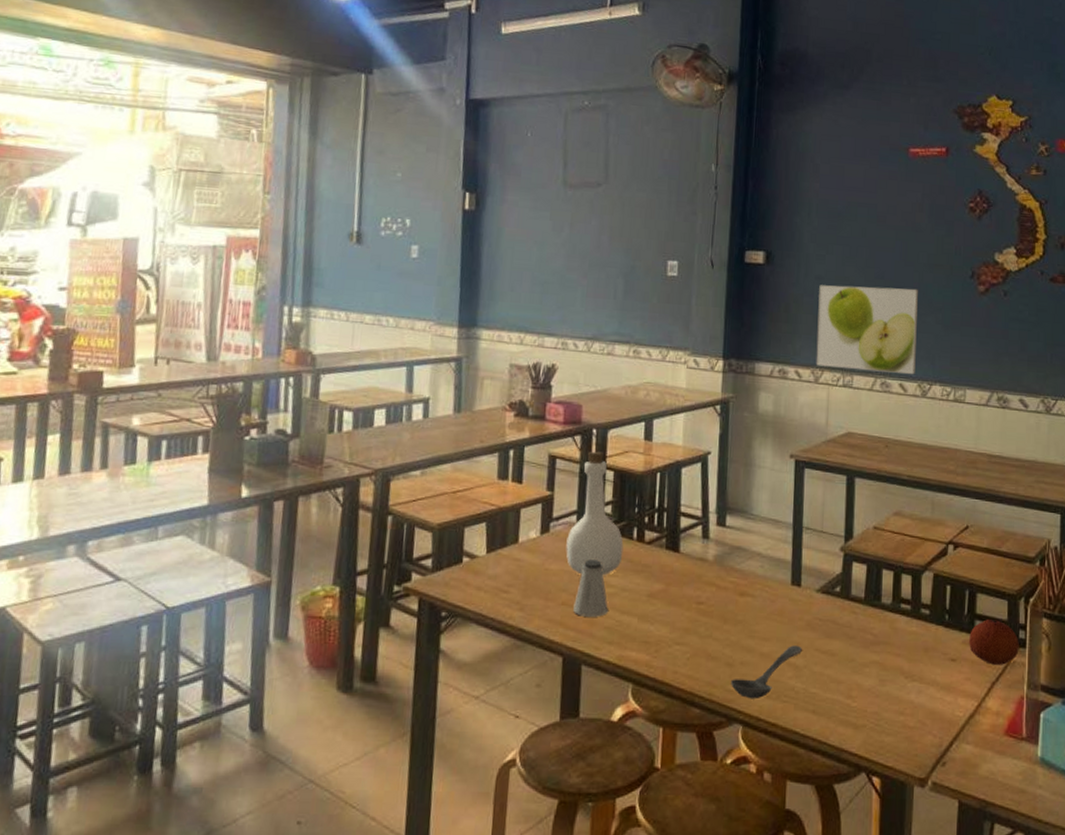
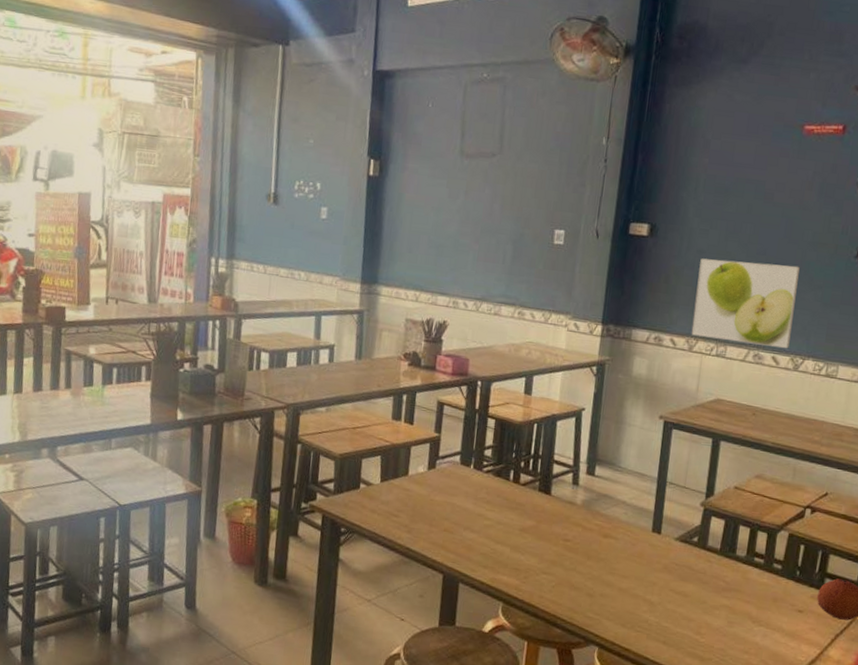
bottle: present [566,451,624,576] -> none [449,401,501,510]
saltshaker: present [573,559,608,617] -> none [454,494,485,544]
stirrer: present [731,645,802,699] -> none [590,584,658,627]

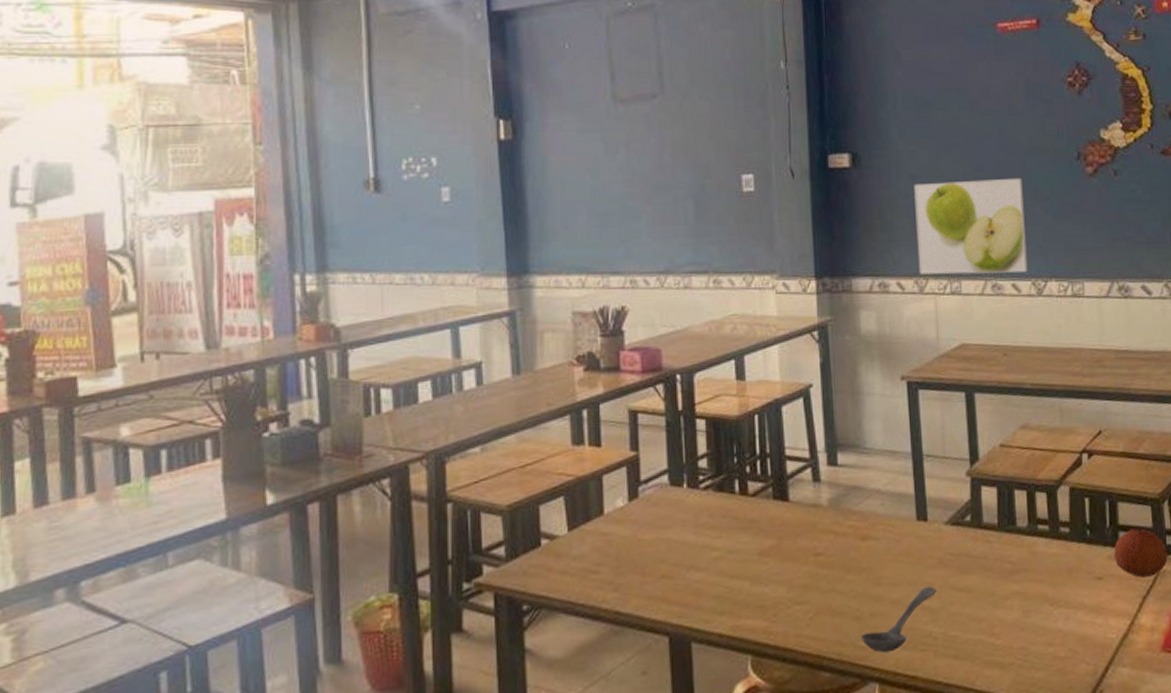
stirrer: none [590,584,658,627] -> present [861,586,936,653]

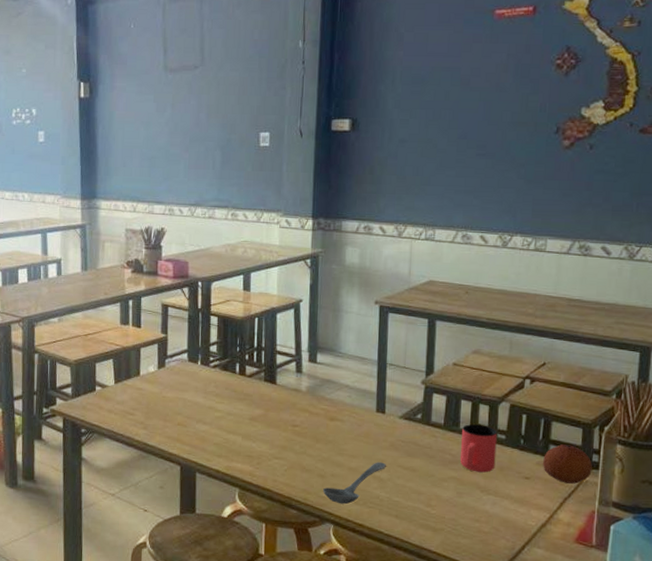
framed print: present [914,177,1028,275] -> none [399,146,501,228]
cup: none [1019,518,1063,581] -> present [459,424,497,473]

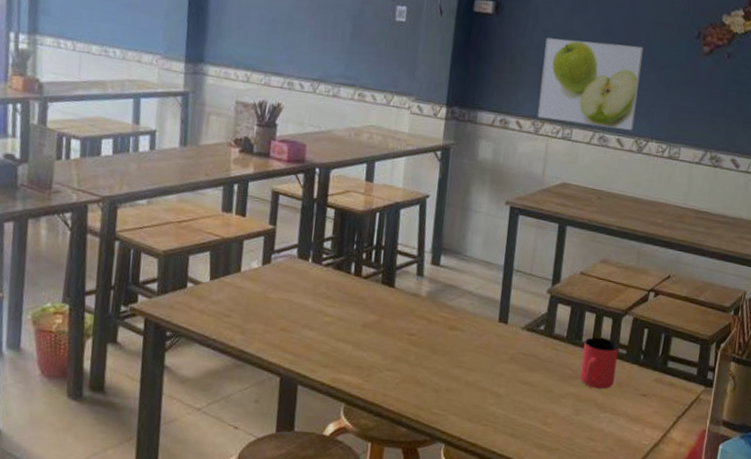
stirrer: present [323,462,386,505] -> none [436,376,505,422]
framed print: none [399,146,501,228] -> present [537,37,644,131]
fruit: present [543,443,592,484] -> none [660,360,707,402]

